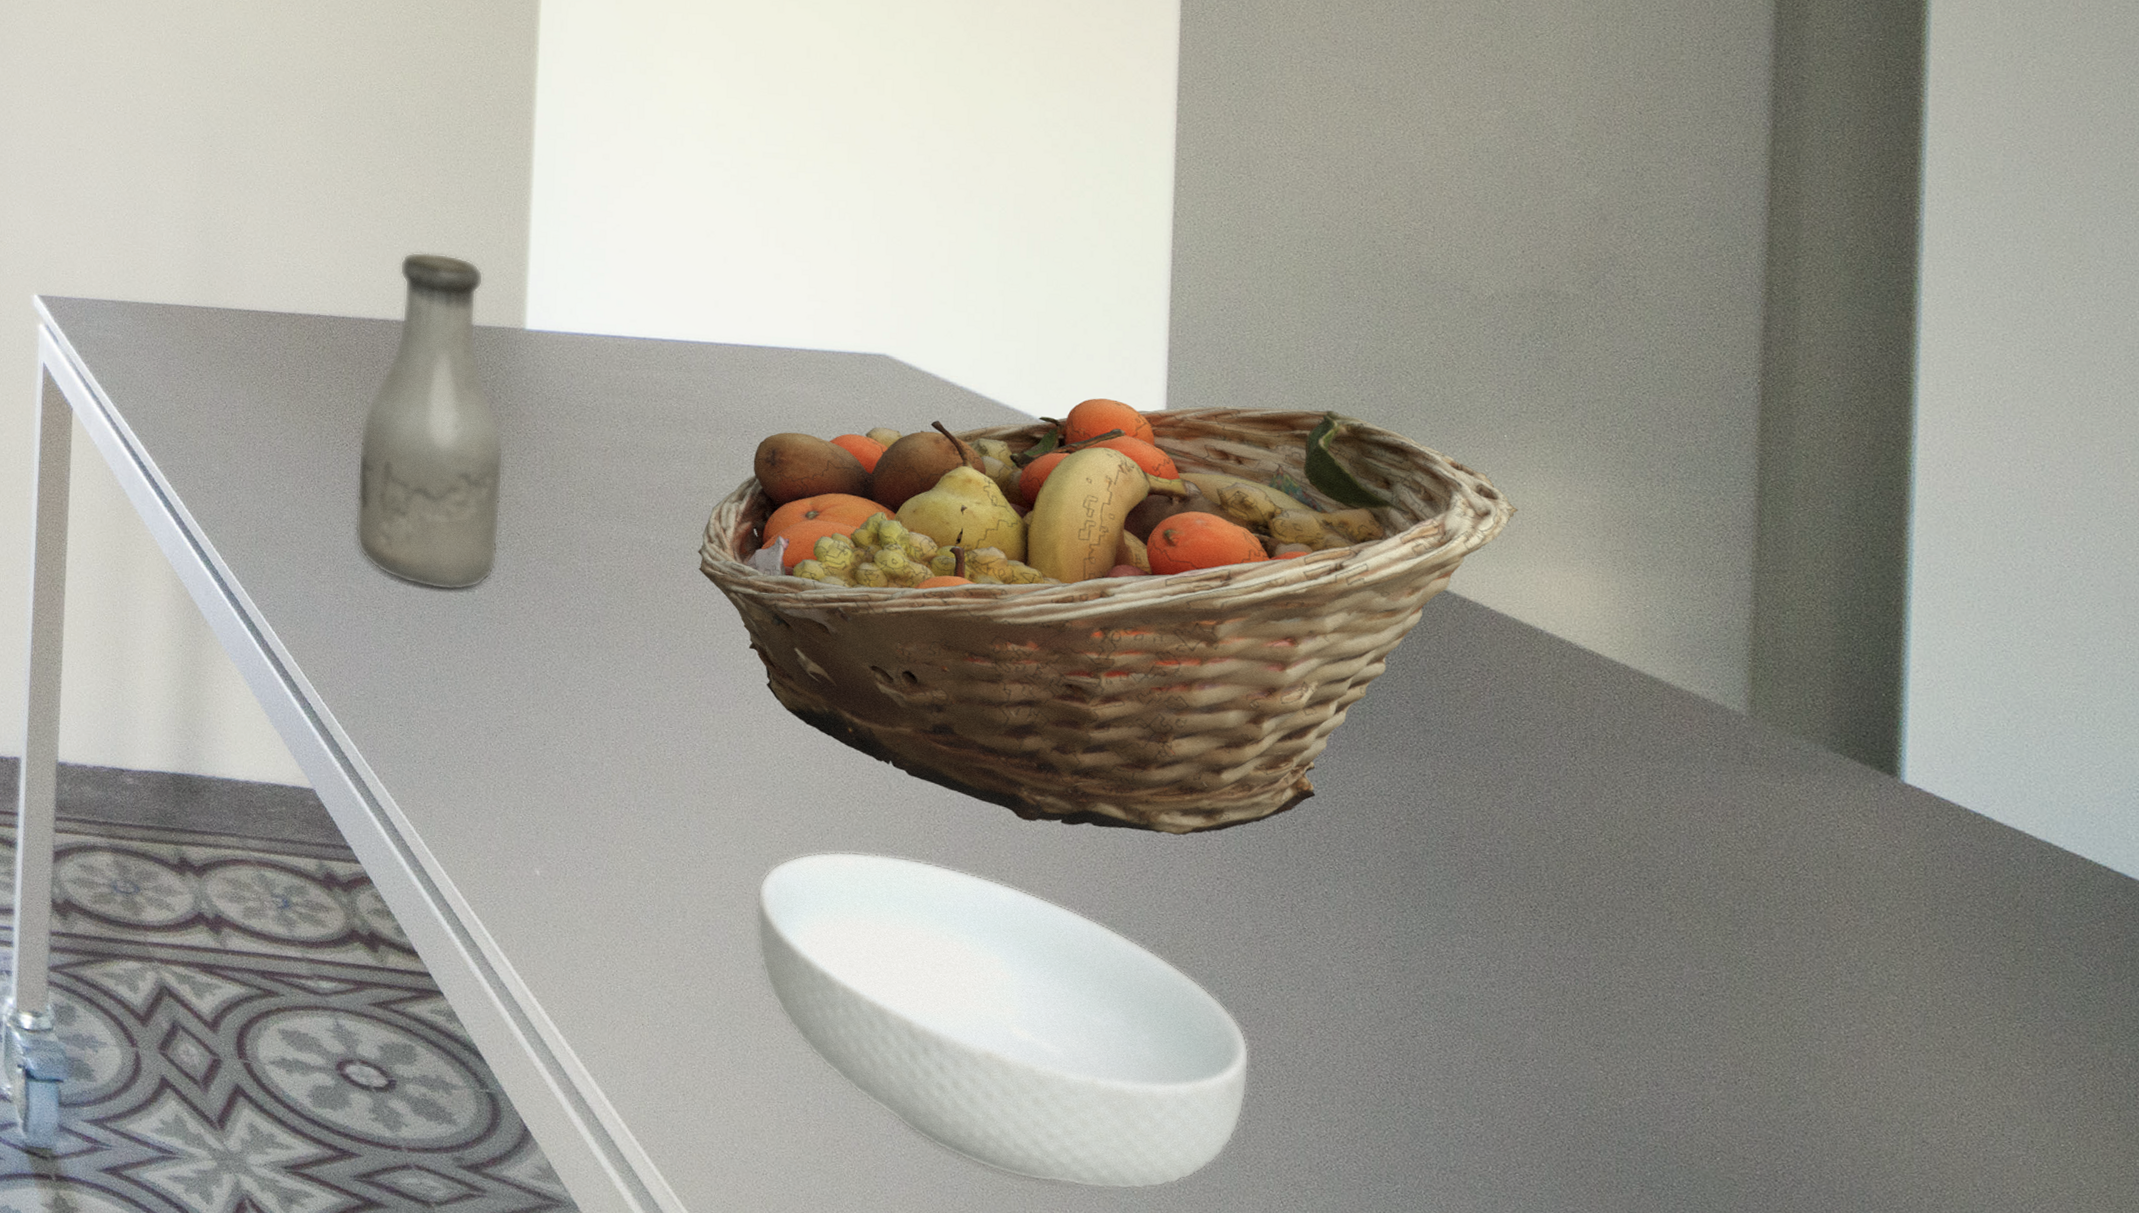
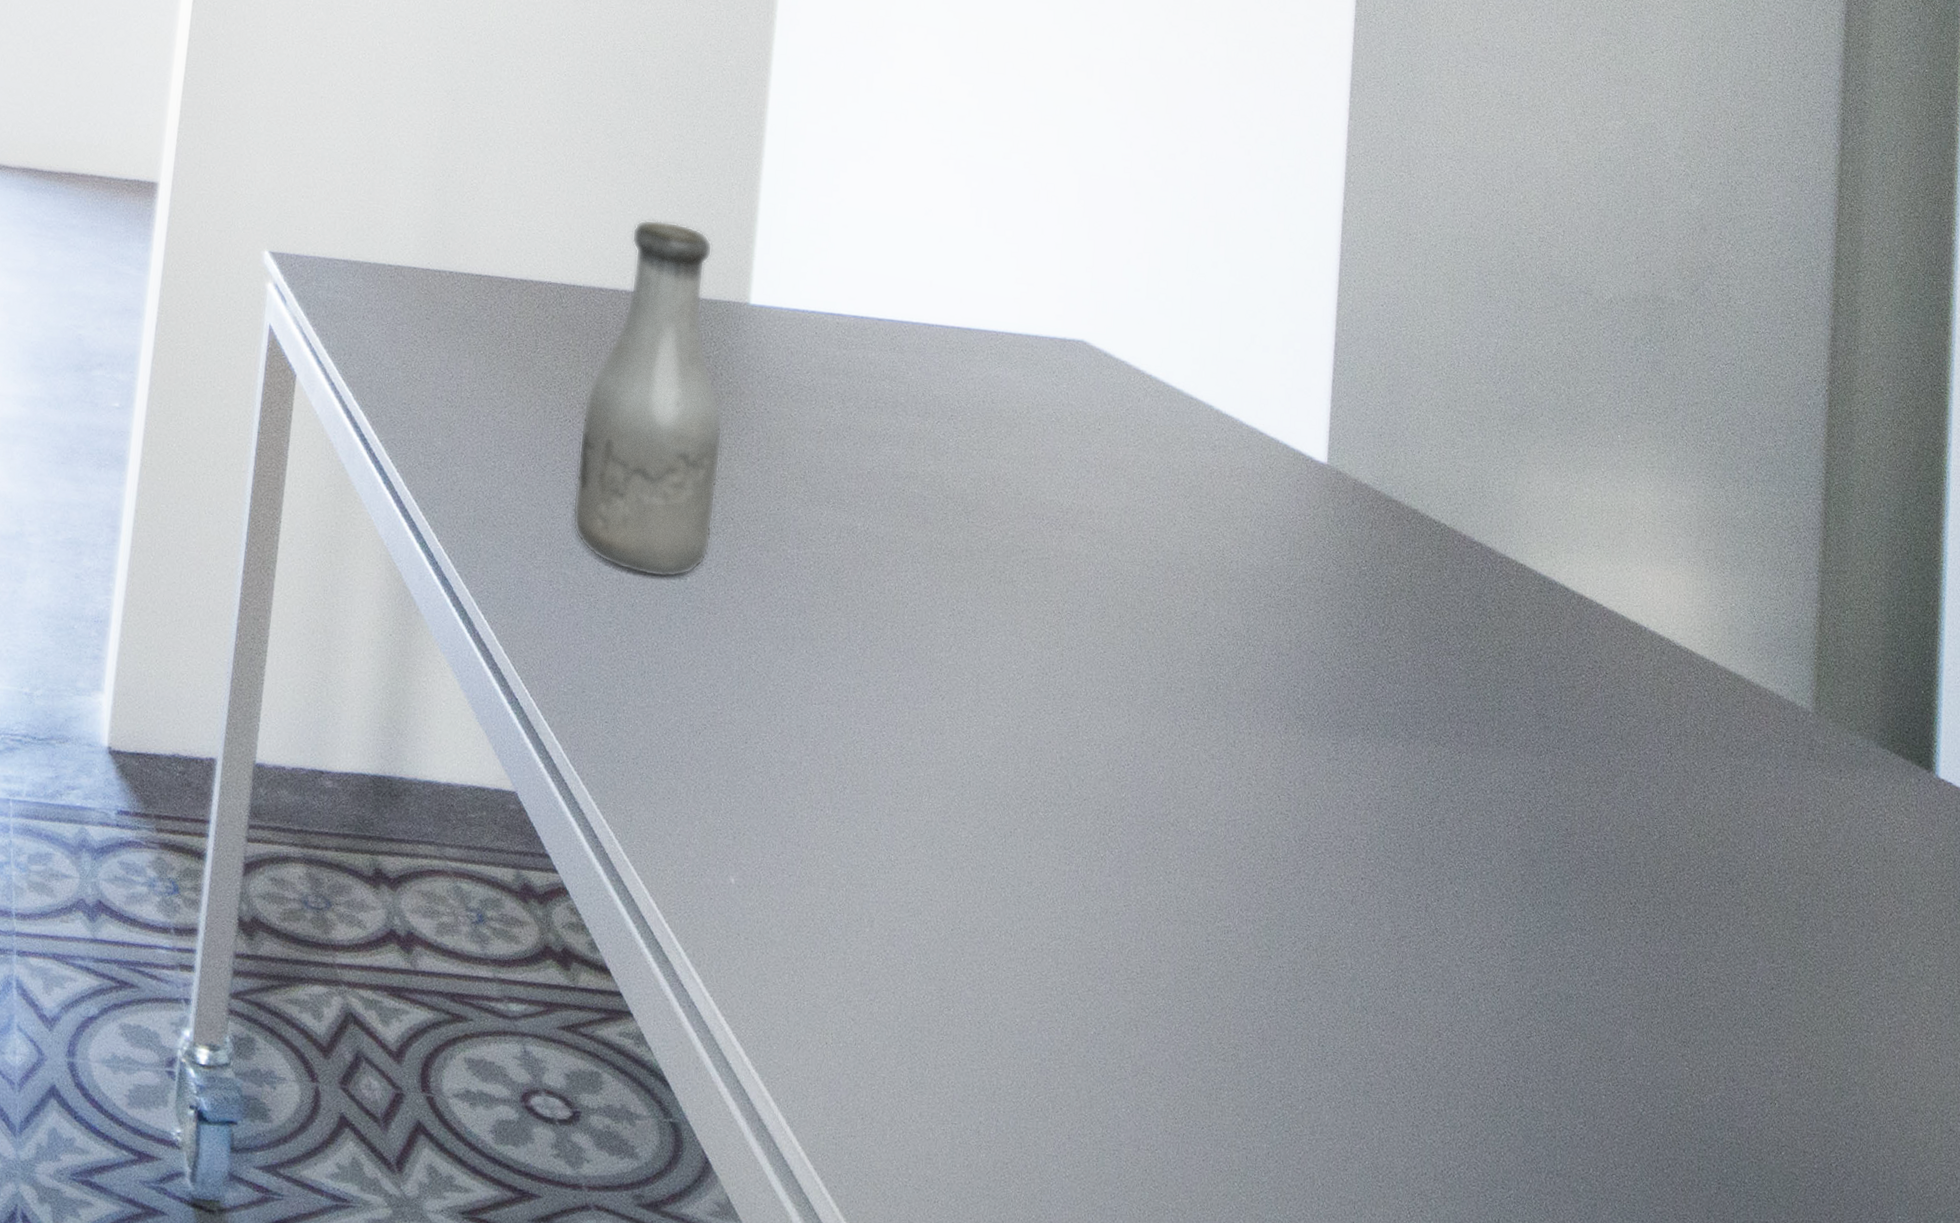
fruit basket: present [698,398,1519,835] -> none [902,390,1629,834]
cereal bowl: present [755,851,1250,1190] -> none [938,854,1385,1206]

